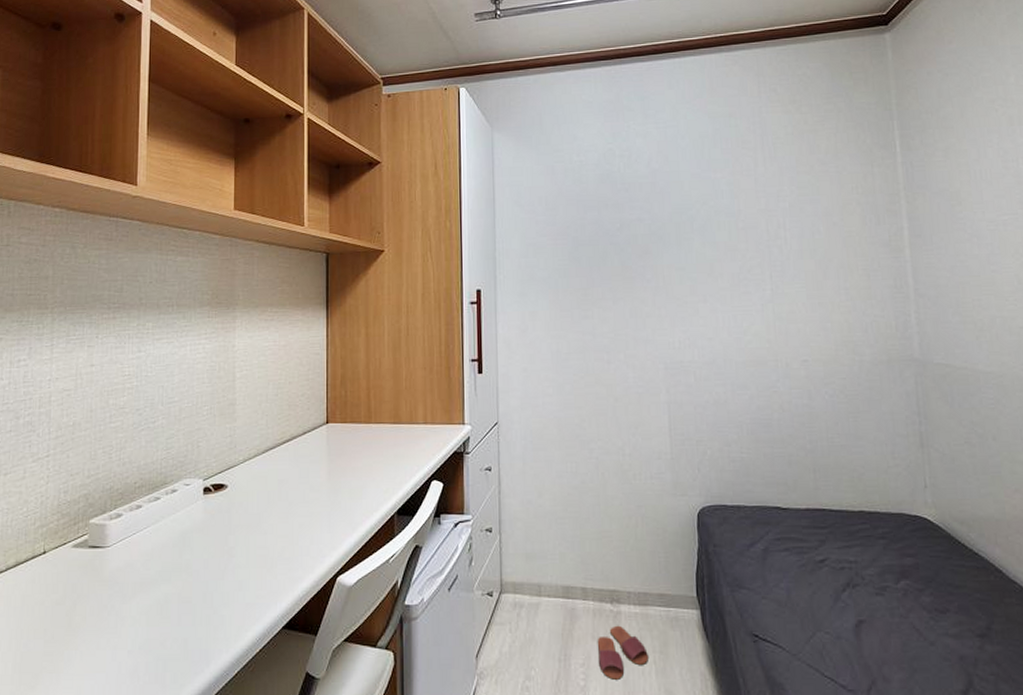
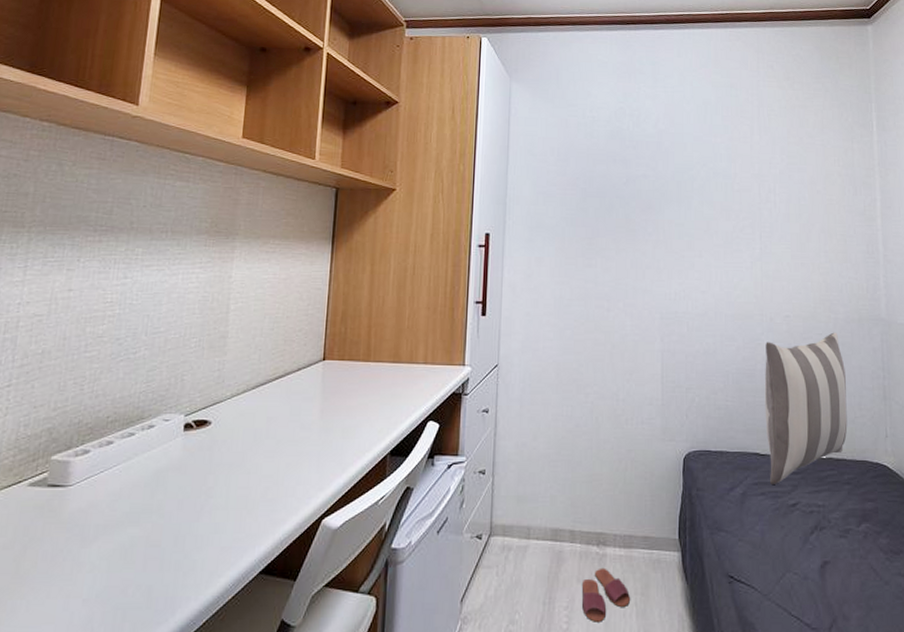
pillow: none [782,376,880,539] -> present [764,332,848,484]

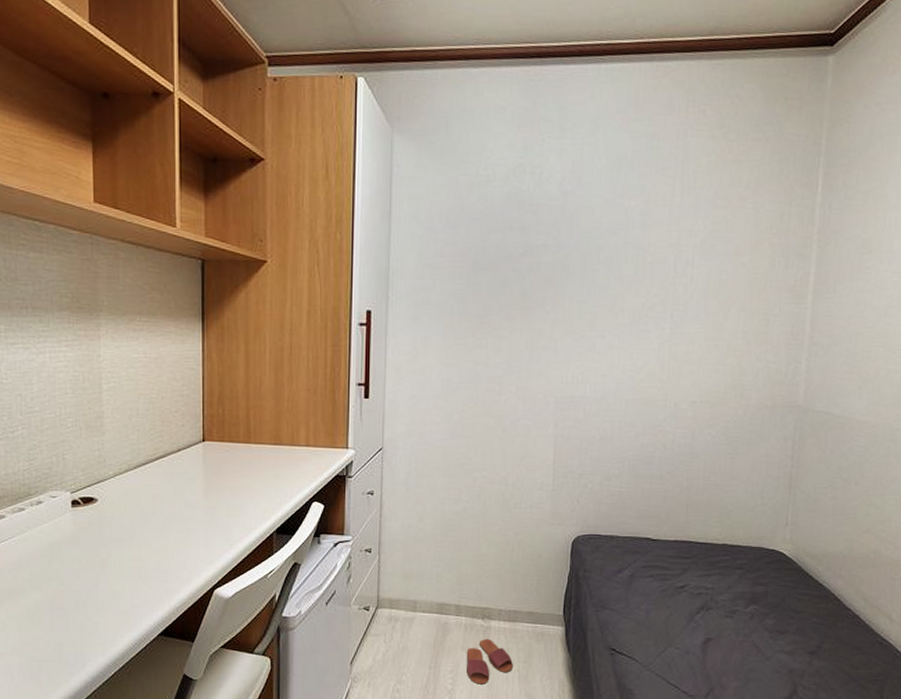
pillow: present [764,332,848,484] -> none [660,419,751,568]

